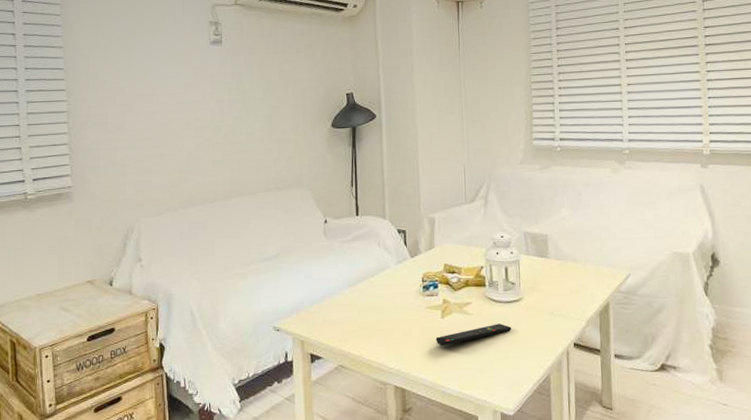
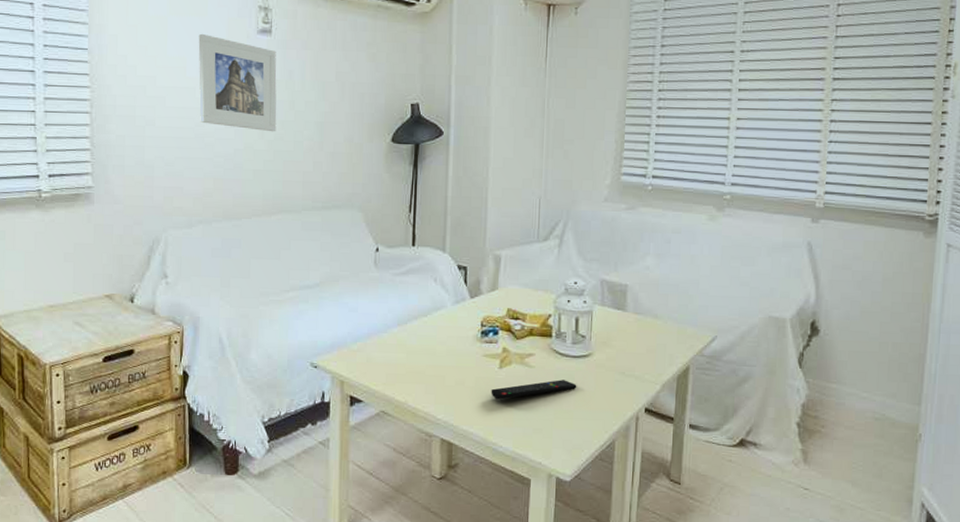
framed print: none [159,48,231,127] -> present [198,33,277,132]

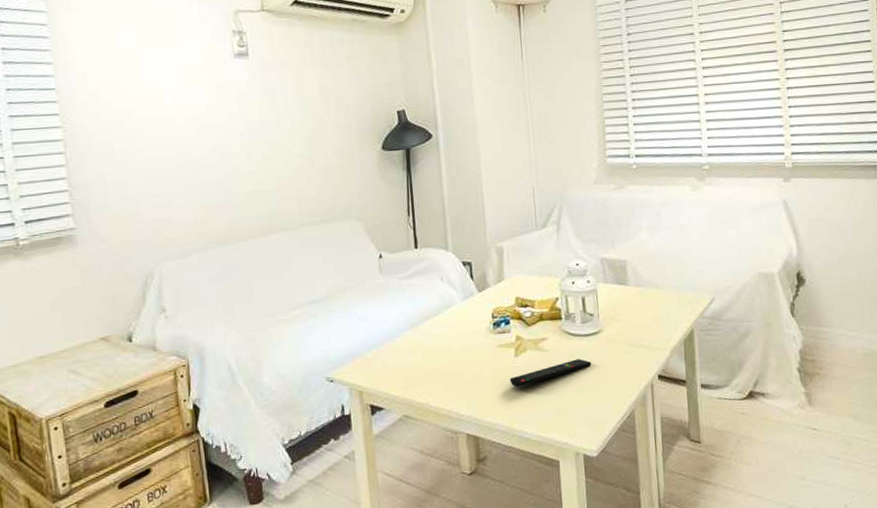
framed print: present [198,33,277,132] -> none [172,62,265,153]

